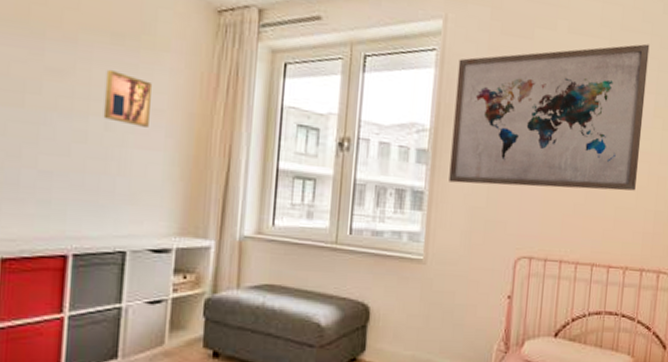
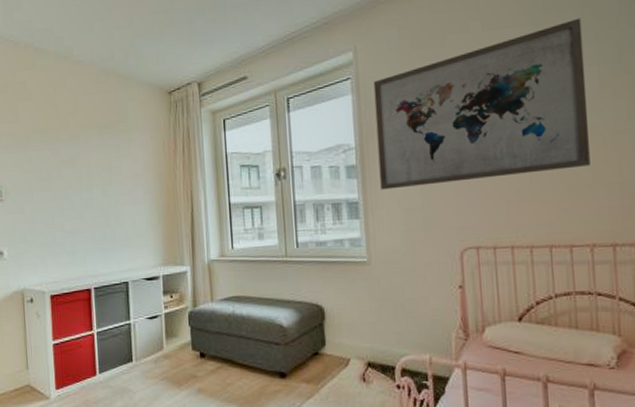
wall art: present [103,69,151,127] -> none [99,152,132,189]

